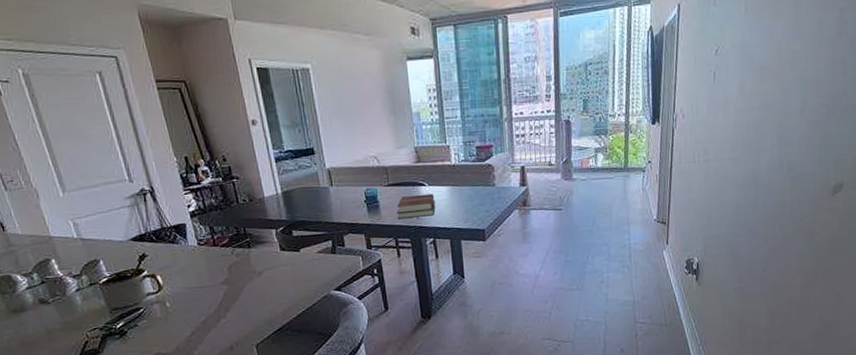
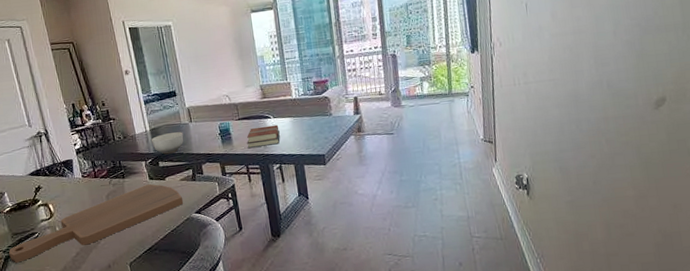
cutting board: none [107,255,321,343] -> present [9,184,184,263]
bowl: none [282,196,323,222] -> present [151,131,184,155]

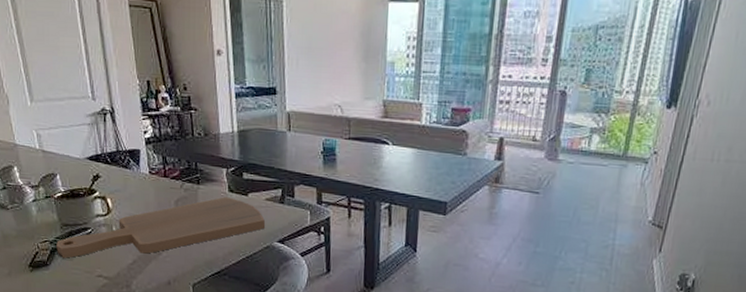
bowl: present [151,131,184,155] -> none [237,139,278,166]
books: present [247,125,280,149] -> none [353,152,397,179]

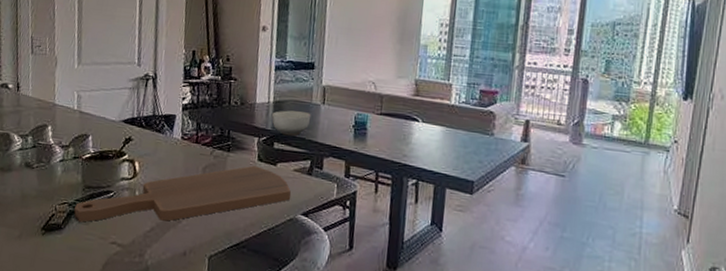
bowl: none [237,139,278,166] -> present [271,110,312,136]

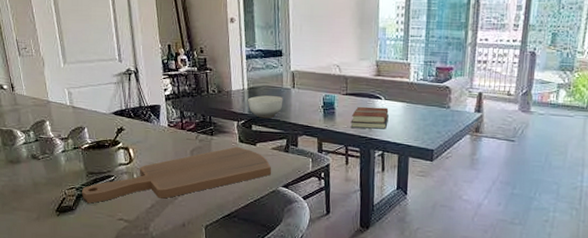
books: none [383,128,426,155] -> present [350,106,389,129]

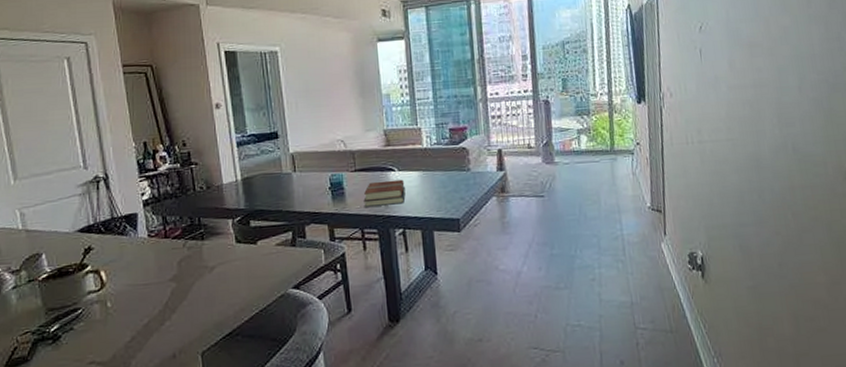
cutting board: present [82,146,272,204] -> none [40,248,278,349]
bowl: present [247,95,283,119] -> none [241,182,284,211]

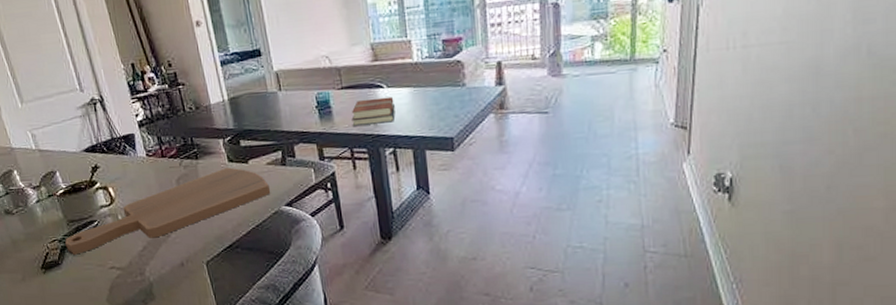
cutting board: none [40,248,278,349] -> present [65,167,271,255]

